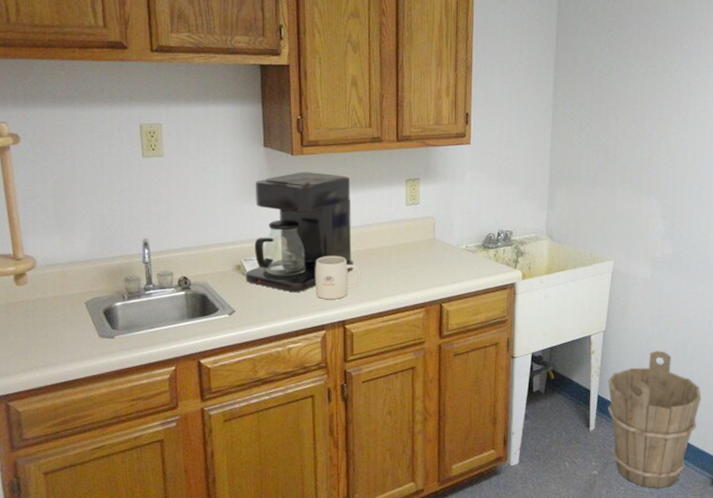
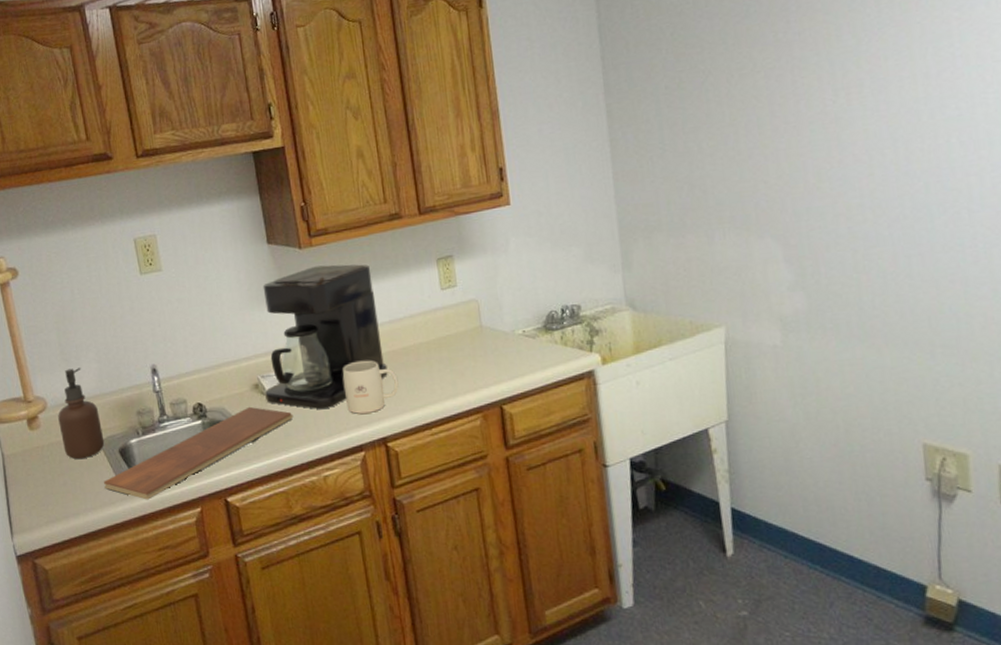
soap dispenser: none [46,233,90,316] -> present [58,368,105,460]
chopping board: none [86,284,268,357] -> present [104,406,294,500]
bucket: present [608,350,701,489] -> none [742,441,887,634]

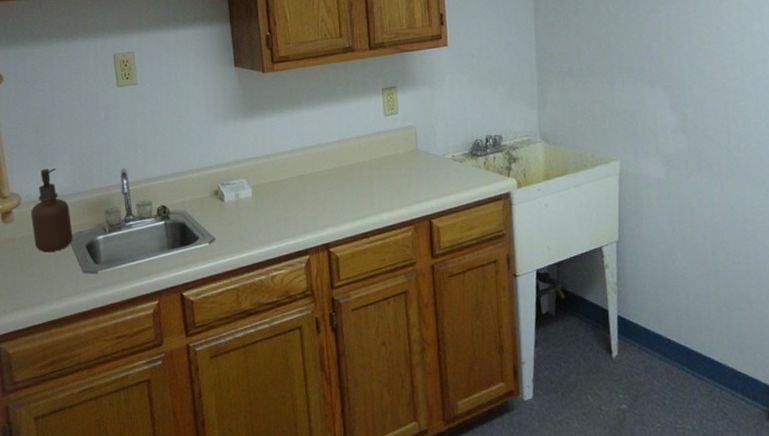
chopping board: present [104,406,294,500] -> none [70,210,248,292]
coffee maker: present [262,264,388,409] -> none [224,88,334,215]
mug: present [342,360,399,414] -> none [293,174,343,221]

